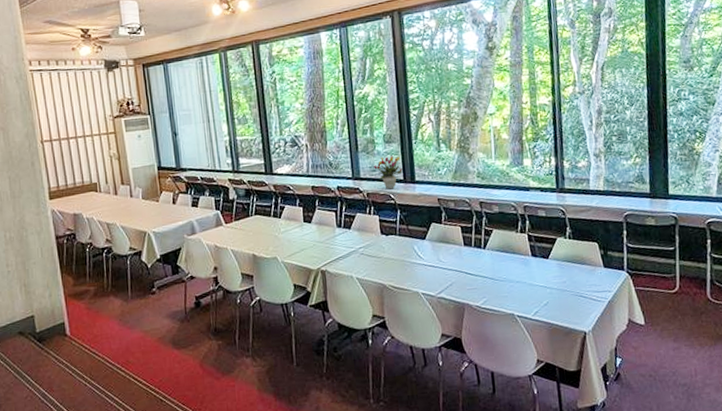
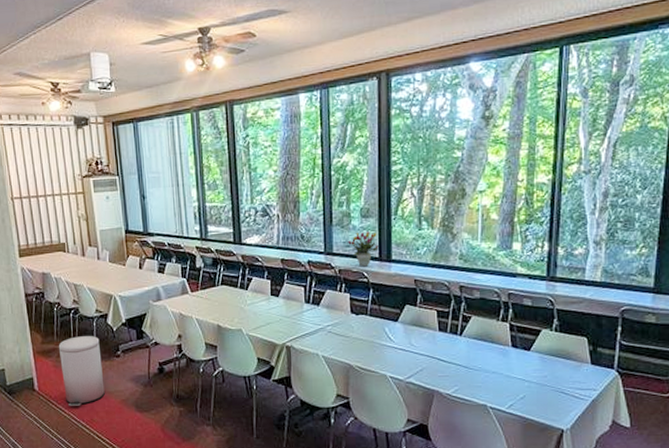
pedal bin: none [91,274,141,349] -> present [58,335,105,407]

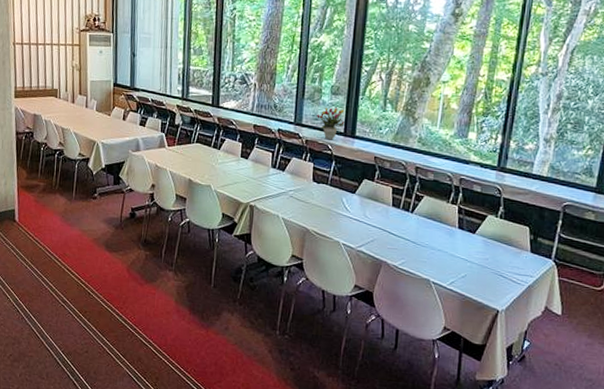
pedal bin: present [58,335,105,407] -> none [41,175,80,241]

